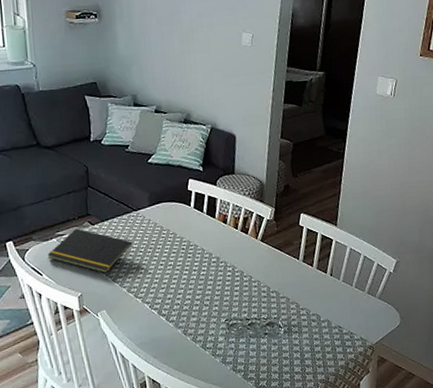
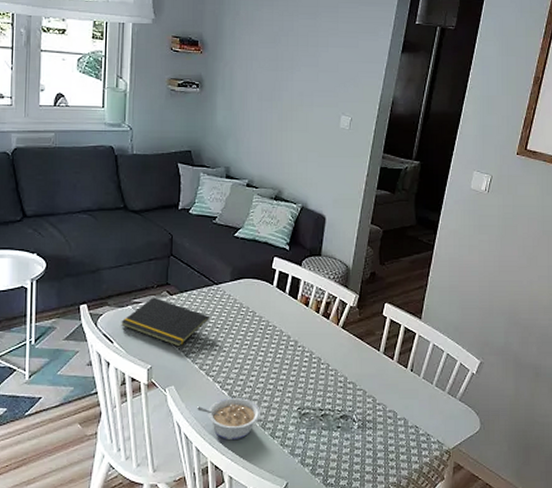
legume: none [130,315,190,356] -> present [197,397,260,441]

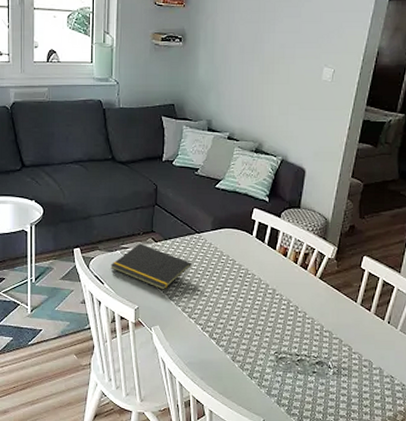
legume: present [197,397,260,441] -> none [180,338,239,379]

